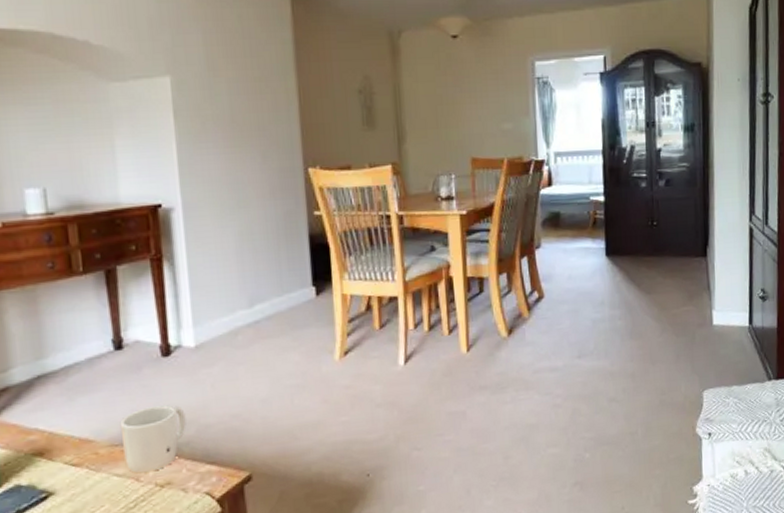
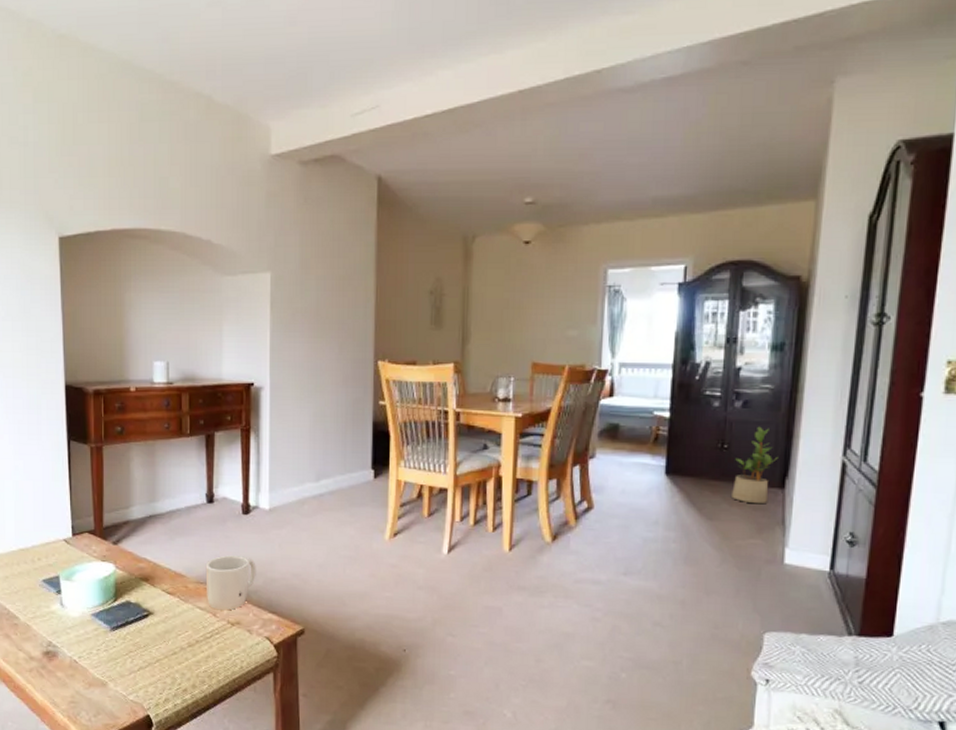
potted plant: none [664,202,699,274] -> present [732,426,779,504]

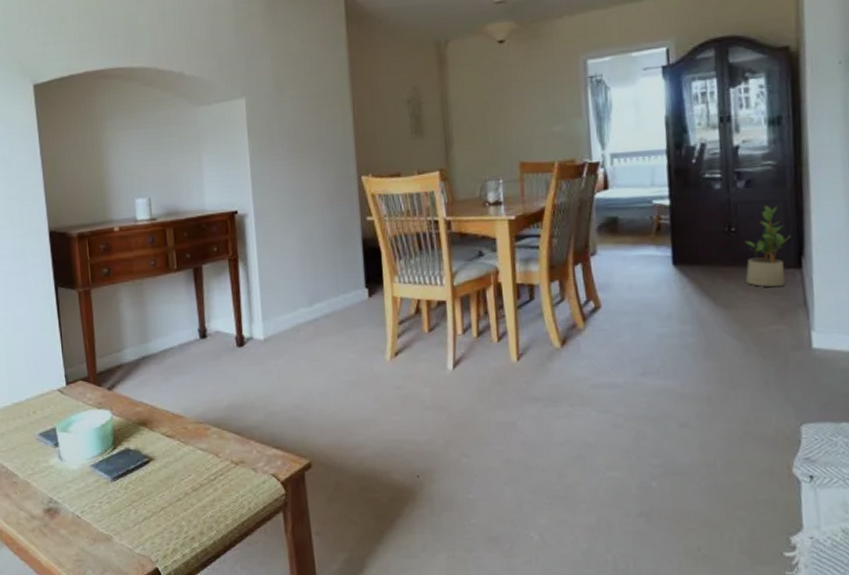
mug: present [205,555,256,611] -> none [203,391,257,450]

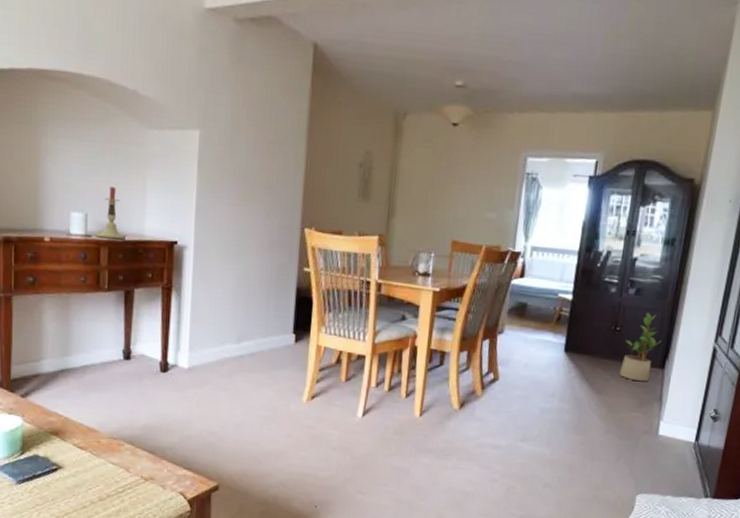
candlestick: none [160,168,188,220] -> present [95,186,126,240]

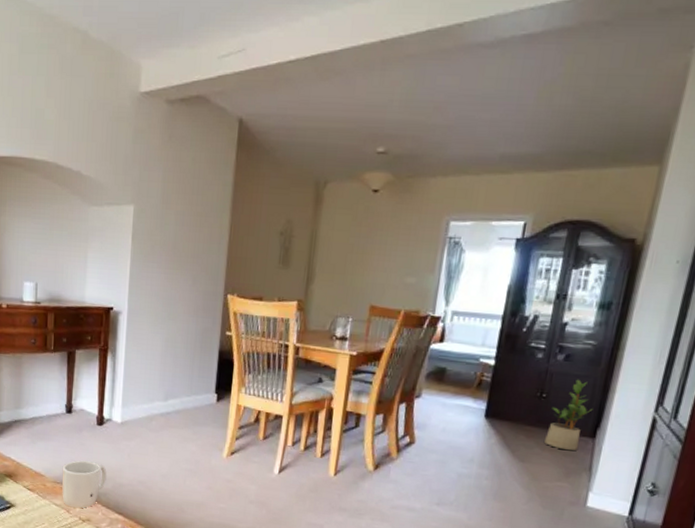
candlestick: present [95,186,126,240] -> none [44,258,69,306]
mug: none [119,412,173,466] -> present [62,460,107,509]

